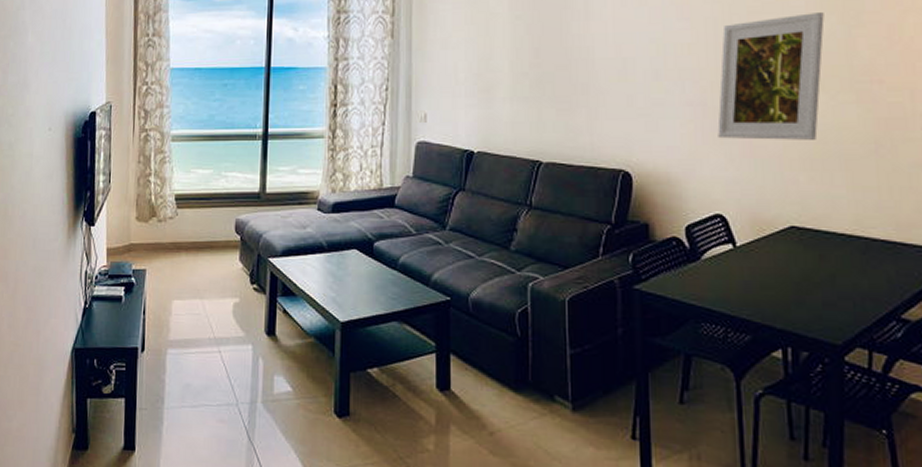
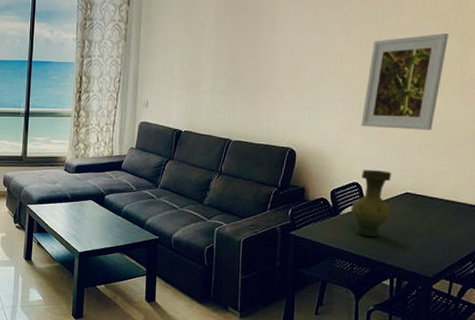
vase: none [715,197,773,291] -> present [350,170,392,238]

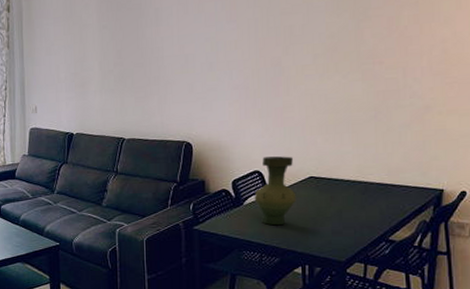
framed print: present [361,34,449,130] -> none [257,10,340,113]

